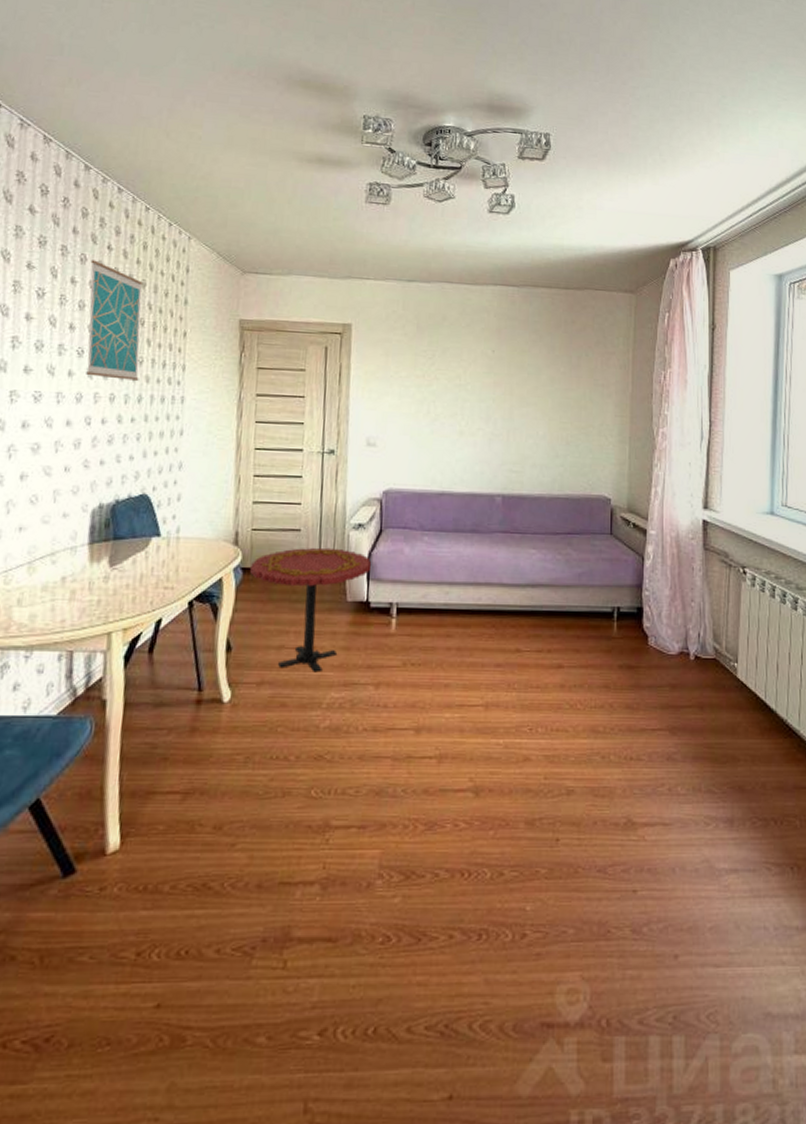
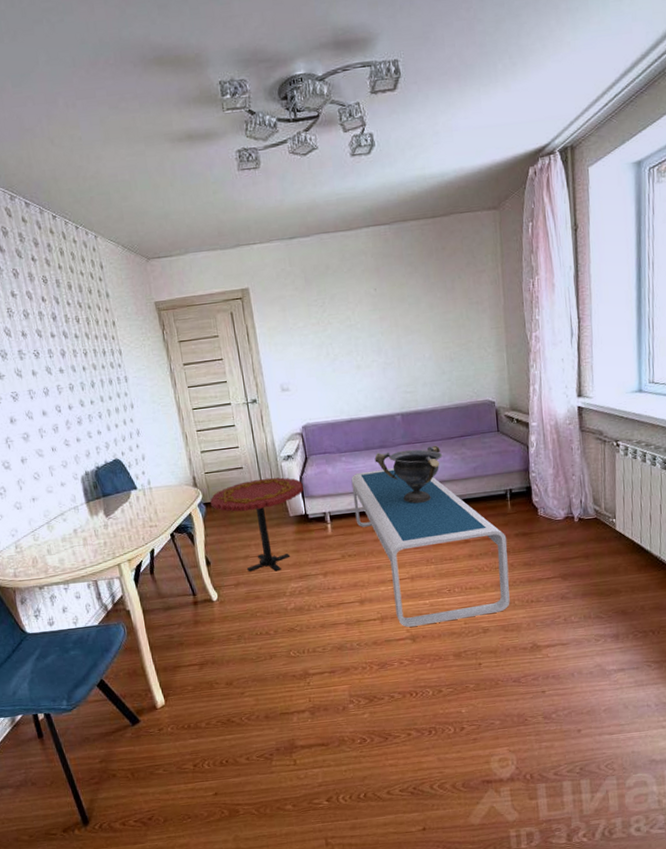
wall art: present [86,260,143,381] -> none [22,272,88,373]
coffee table: none [428,558,608,774] -> present [351,468,510,627]
decorative bowl: none [463,538,544,608] -> present [374,445,443,504]

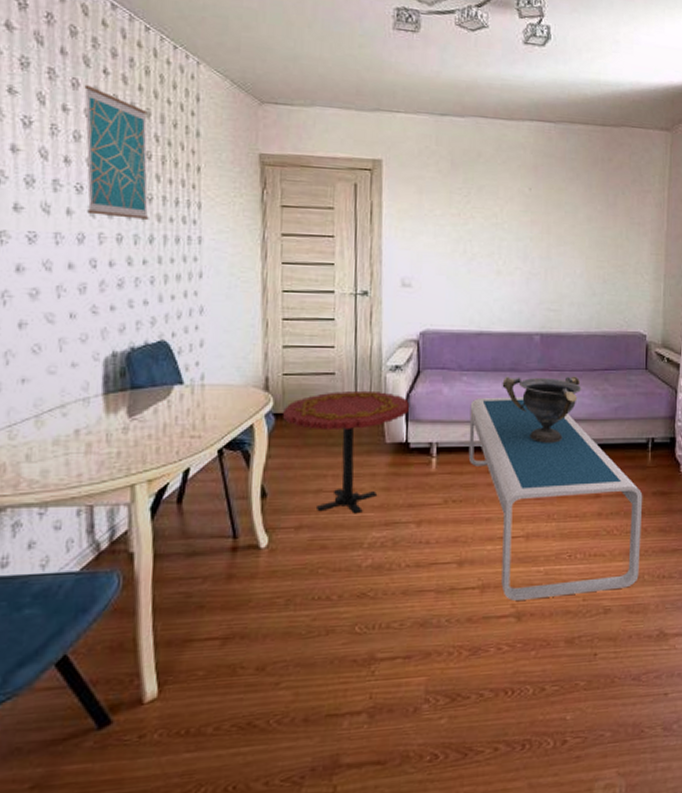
wall art: none [22,272,88,373] -> present [84,85,149,219]

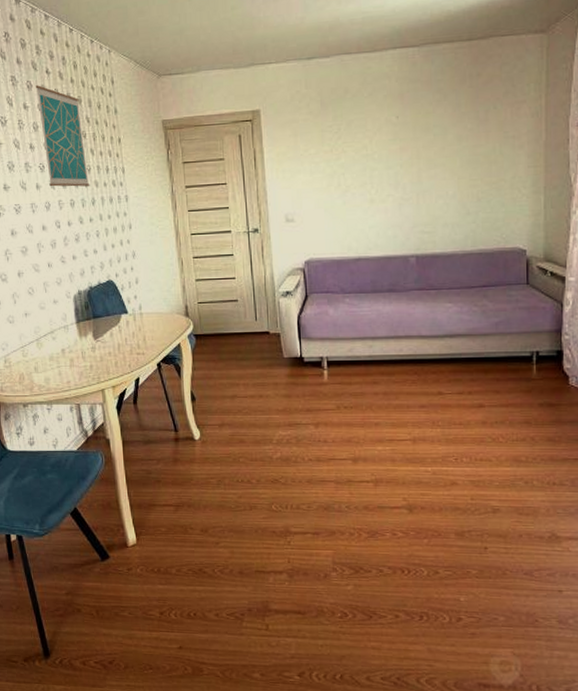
side table: present [283,390,409,514] -> none [201,313,301,416]
coffee table: present [468,397,643,601] -> none [354,315,529,495]
decorative bowl: present [502,376,582,443] -> none [382,294,460,357]

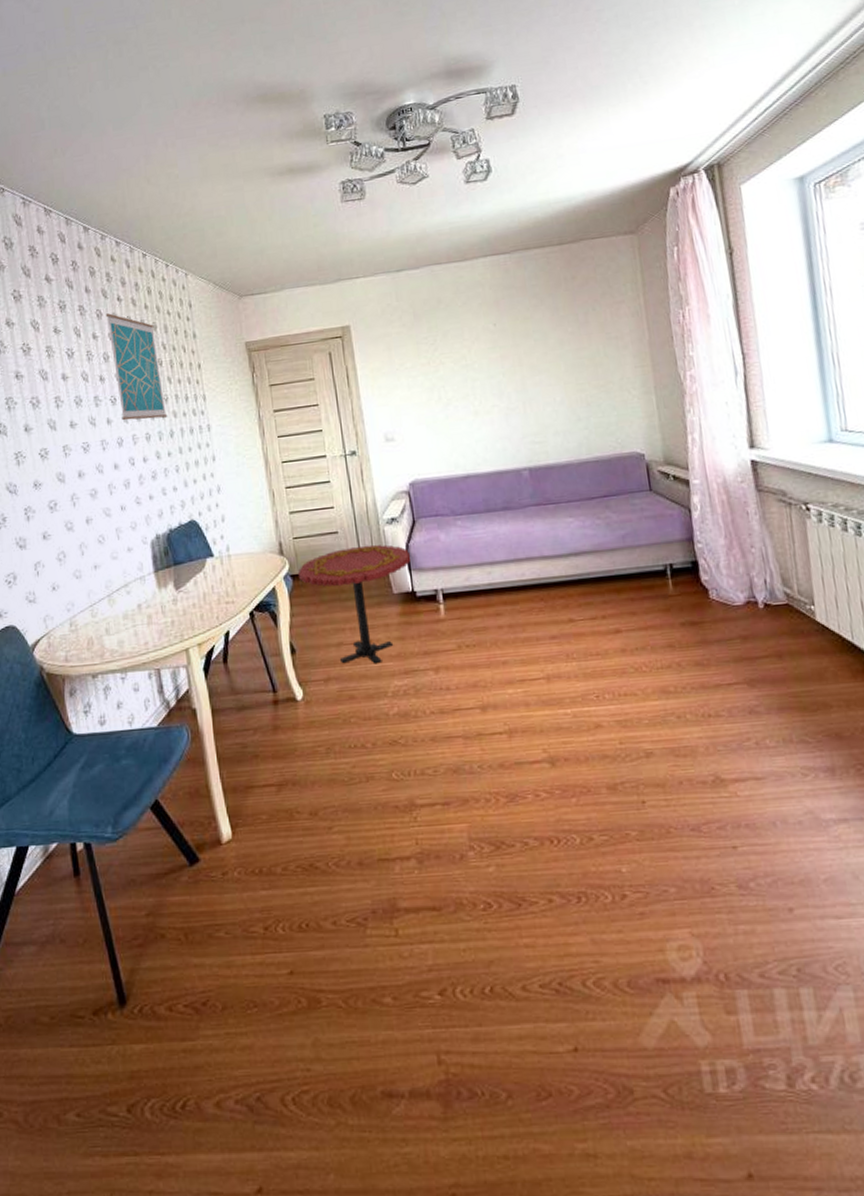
side table: none [201,313,301,416] -> present [298,544,410,664]

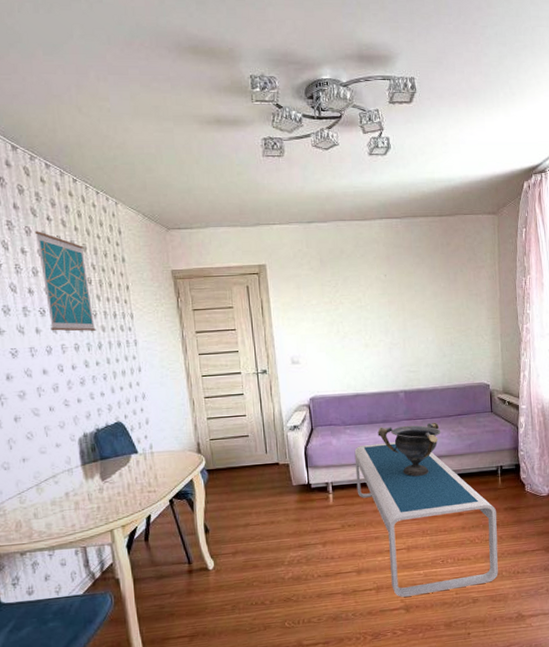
side table: present [298,544,410,664] -> none [214,446,308,541]
coffee table: none [468,535,680,745] -> present [354,442,498,597]
decorative bowl: none [497,507,582,580] -> present [377,422,441,477]

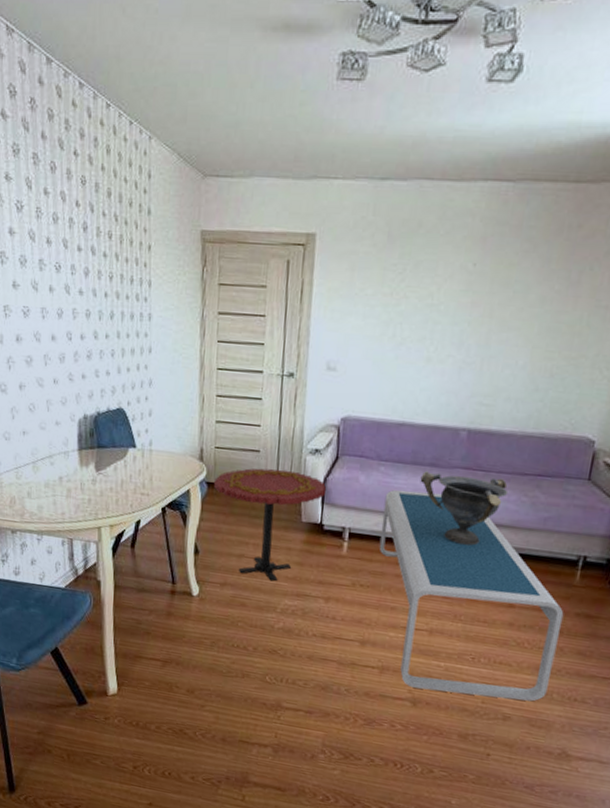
wall art: present [34,231,96,332] -> none [60,168,110,297]
side table: none [214,446,308,541] -> present [214,468,326,581]

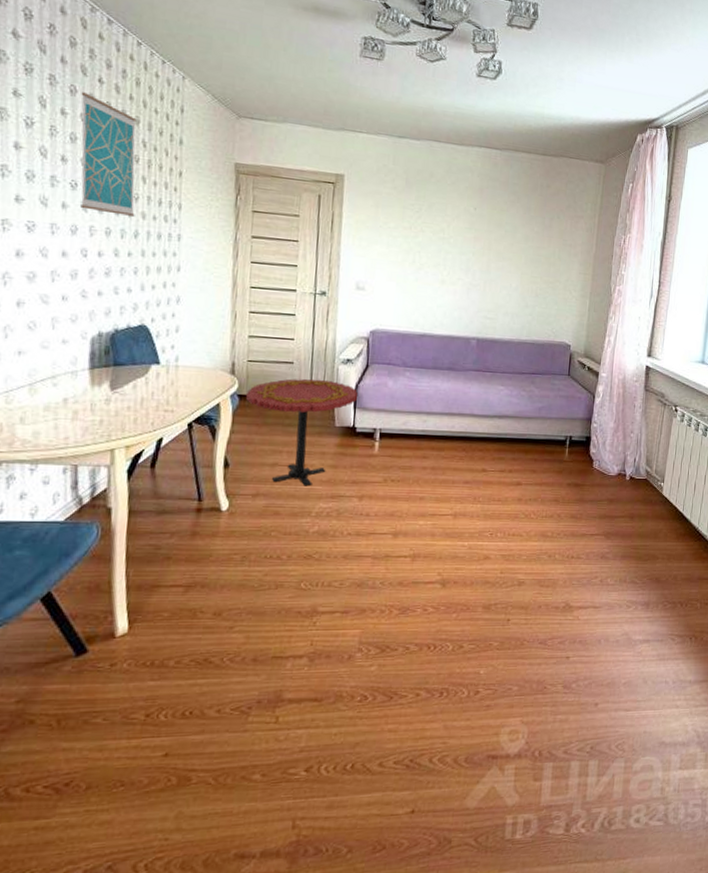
wall art: none [60,168,110,297] -> present [80,92,137,216]
coffee table: present [379,489,564,702] -> none [407,391,559,569]
decorative bowl: present [420,471,509,546] -> none [440,374,511,435]

